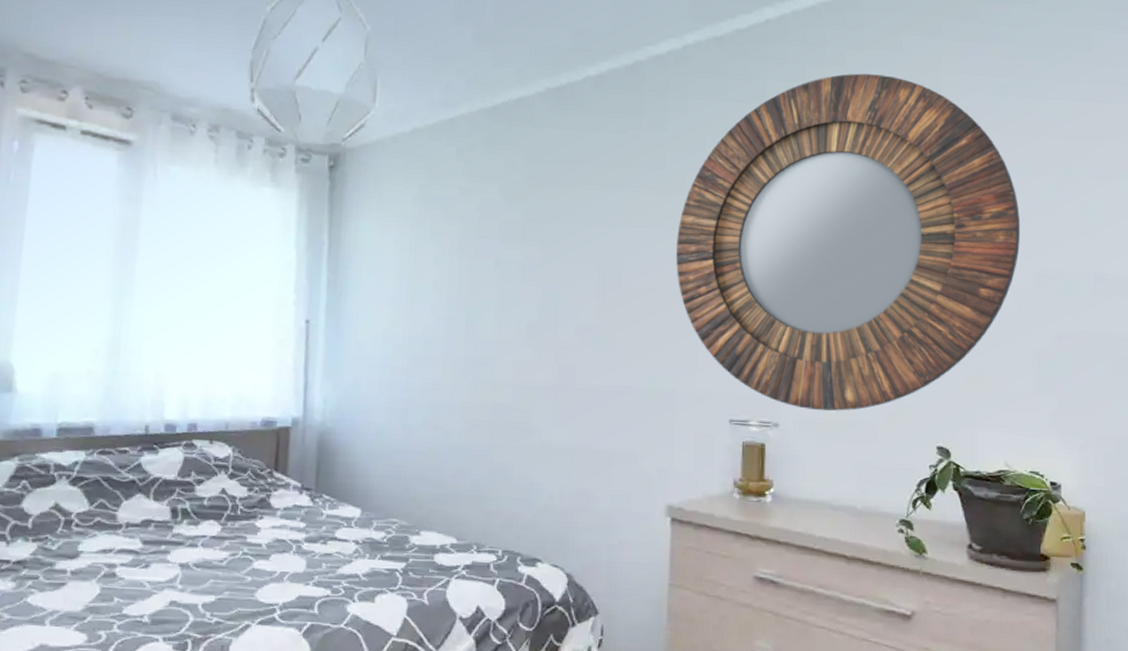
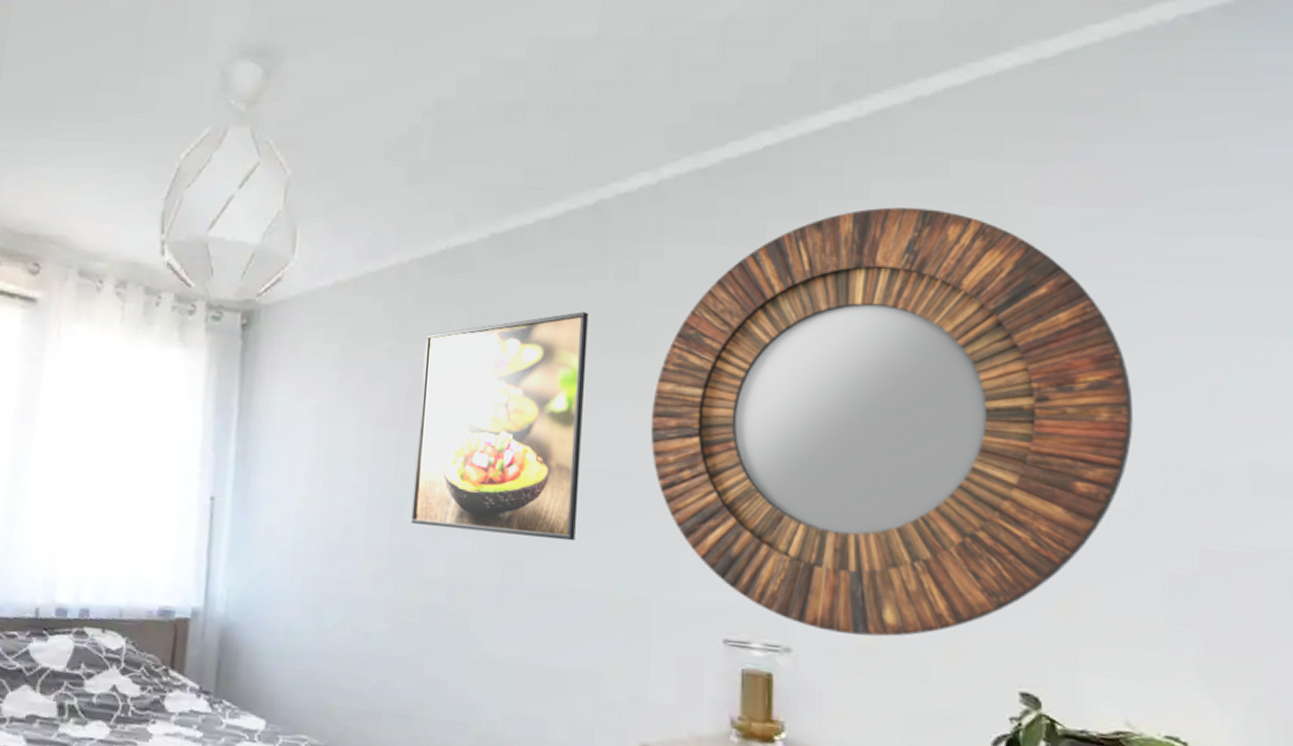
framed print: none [482,156,627,347] -> present [410,312,589,541]

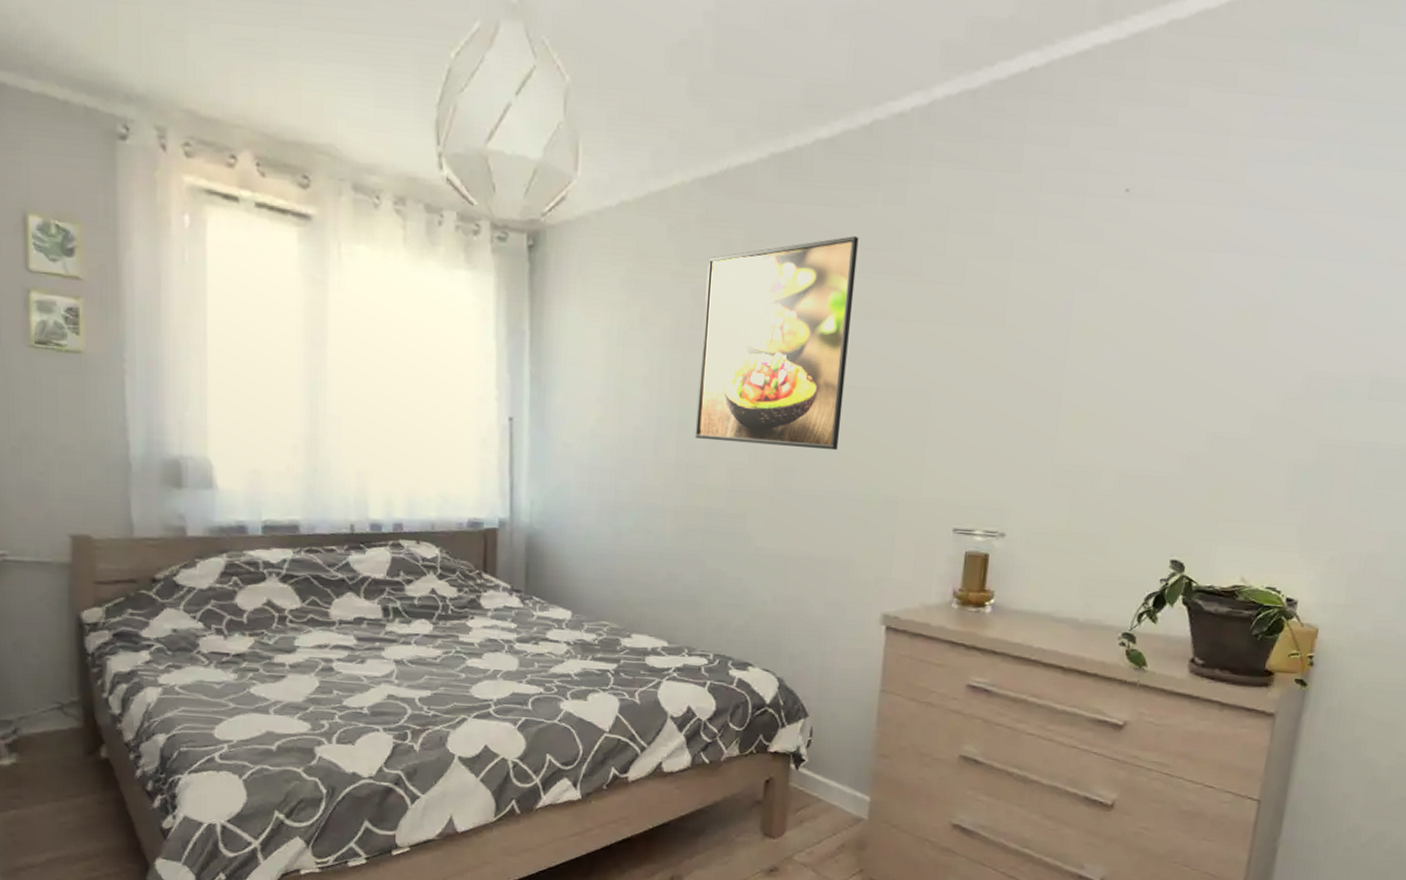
home mirror: present [650,207,1133,637] -> none [906,136,1299,522]

